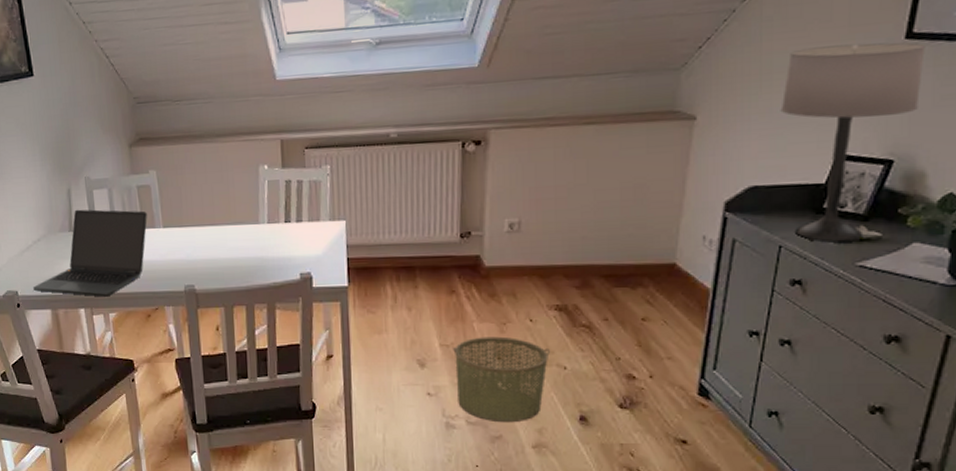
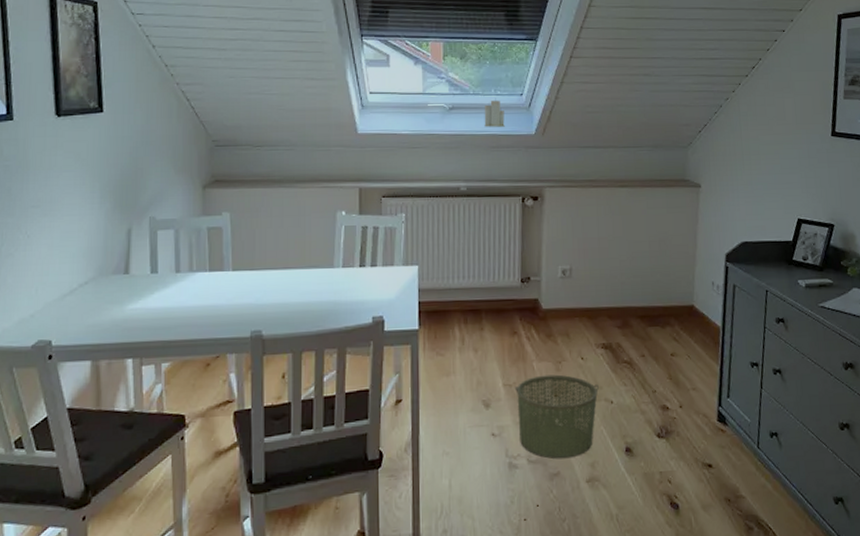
laptop: present [32,209,148,297] -> none [71,250,216,345]
candle: none [416,26,442,63] -> present [484,98,505,127]
table lamp: present [780,42,925,243] -> none [757,137,845,288]

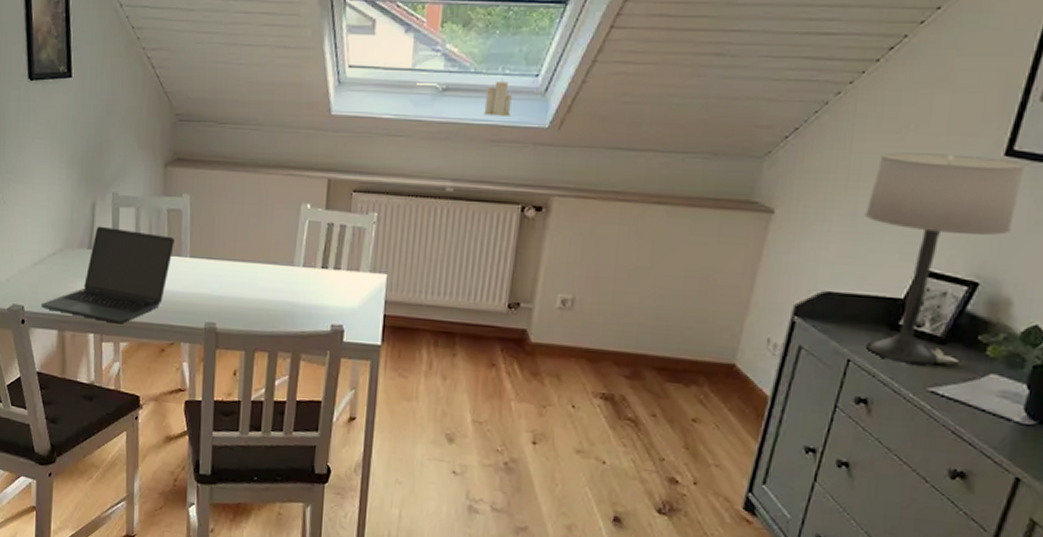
laptop: none [71,250,216,345] -> present [40,226,175,324]
basket: present [515,374,599,459] -> none [484,417,590,515]
table lamp: none [757,137,845,288] -> present [864,152,1025,365]

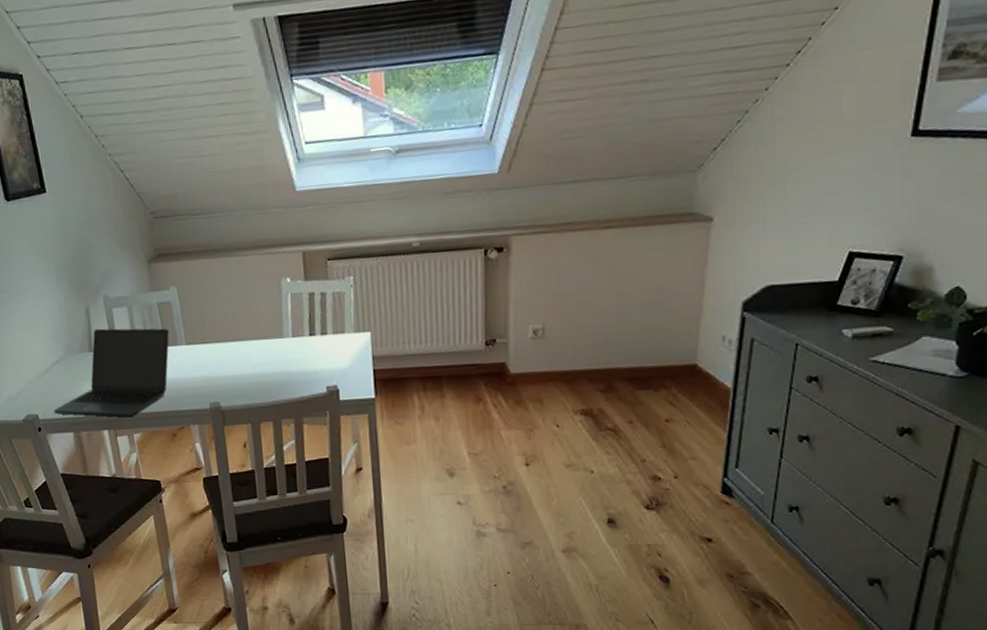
candle: present [484,79,512,116] -> none [436,133,462,170]
table lamp: present [864,152,1025,365] -> none [794,140,931,339]

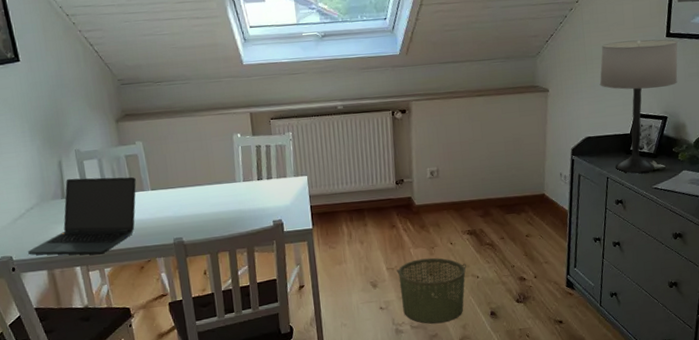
basket: none [482,443,577,529] -> present [397,257,466,324]
table lamp: none [794,140,931,339] -> present [599,39,678,174]

